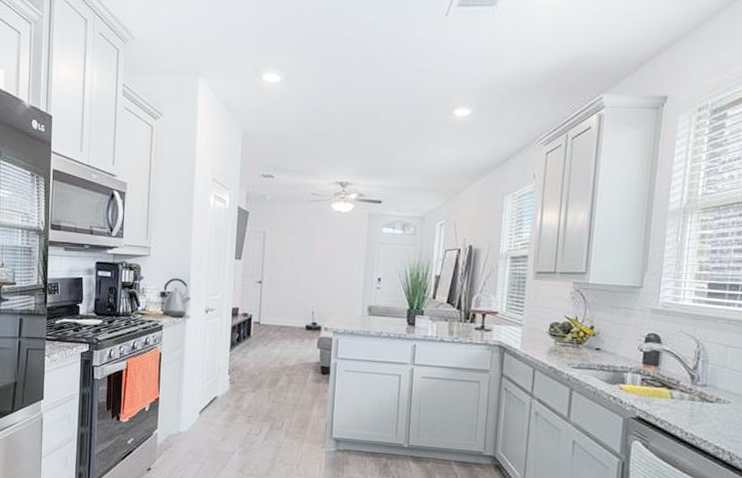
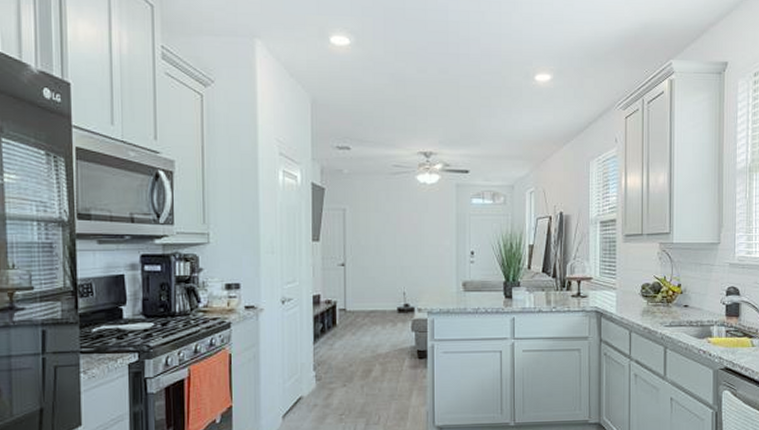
kettle: present [160,278,192,318] -> none [226,267,264,312]

